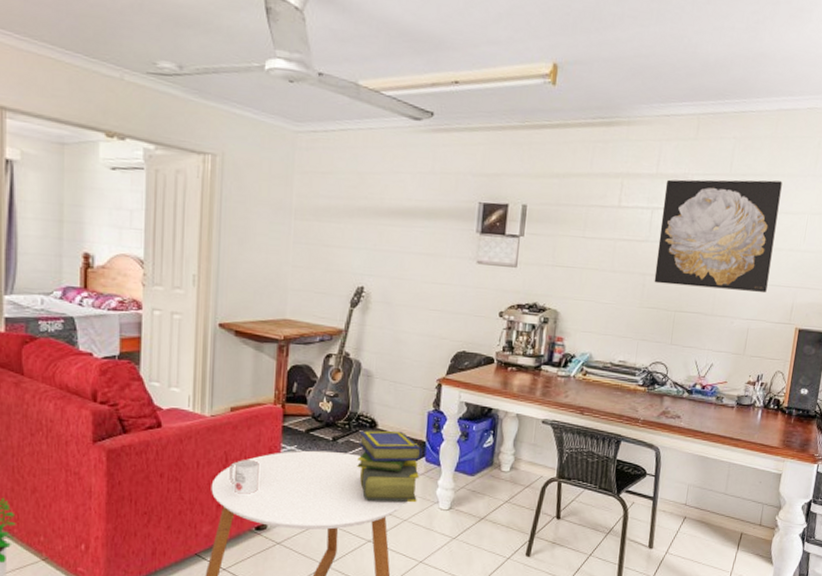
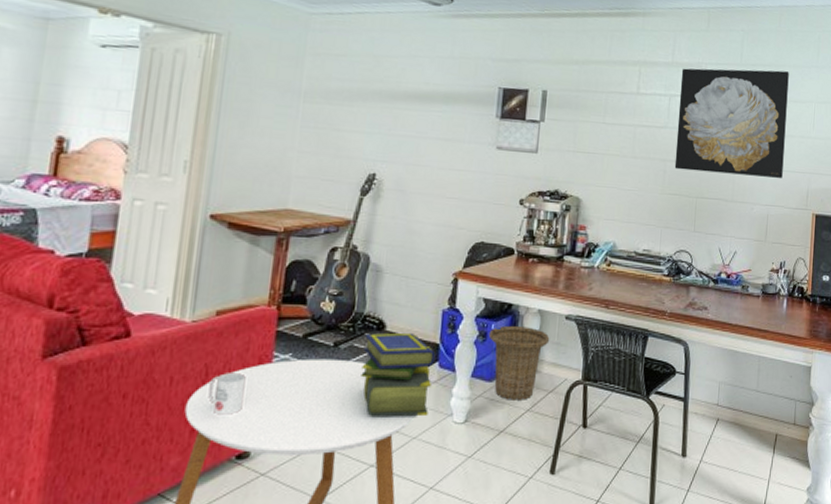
basket: none [470,428,527,493] -> present [488,326,550,400]

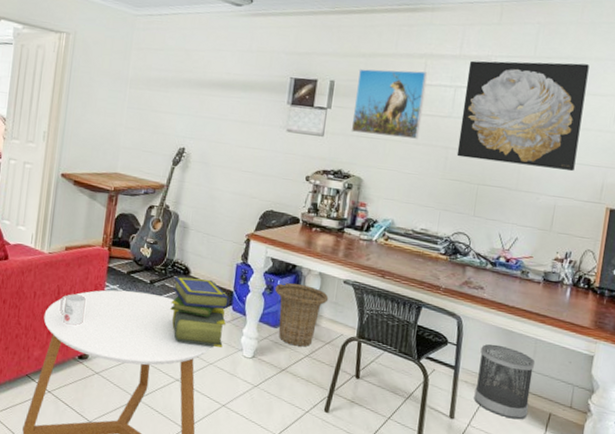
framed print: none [566,77,642,153] -> present [351,68,428,140]
wastebasket: none [704,368,760,447] -> present [474,343,536,420]

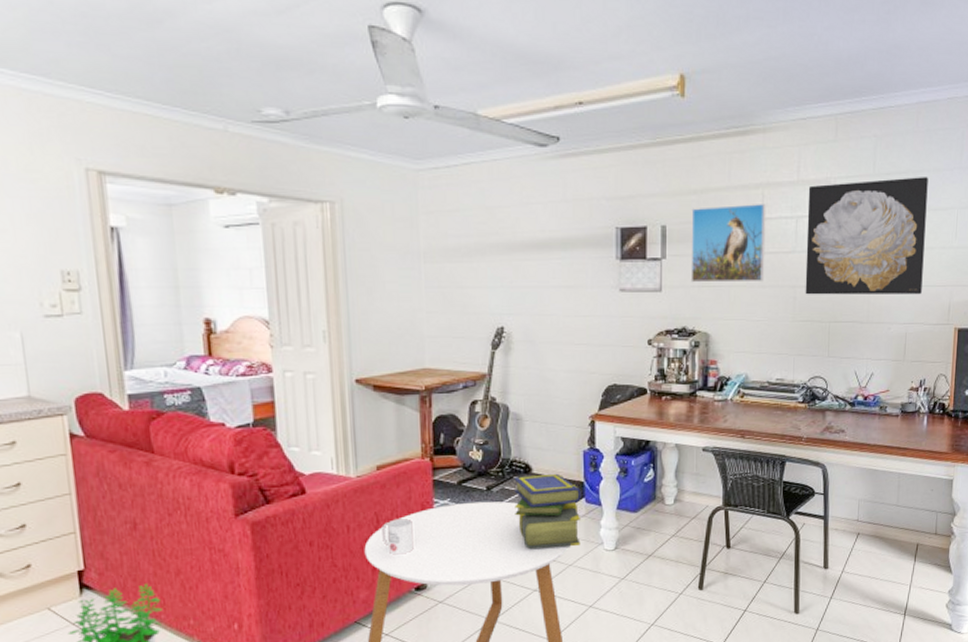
basket: present [274,282,329,347] -> none [629,460,689,528]
wastebasket: present [474,343,536,420] -> none [845,486,900,557]

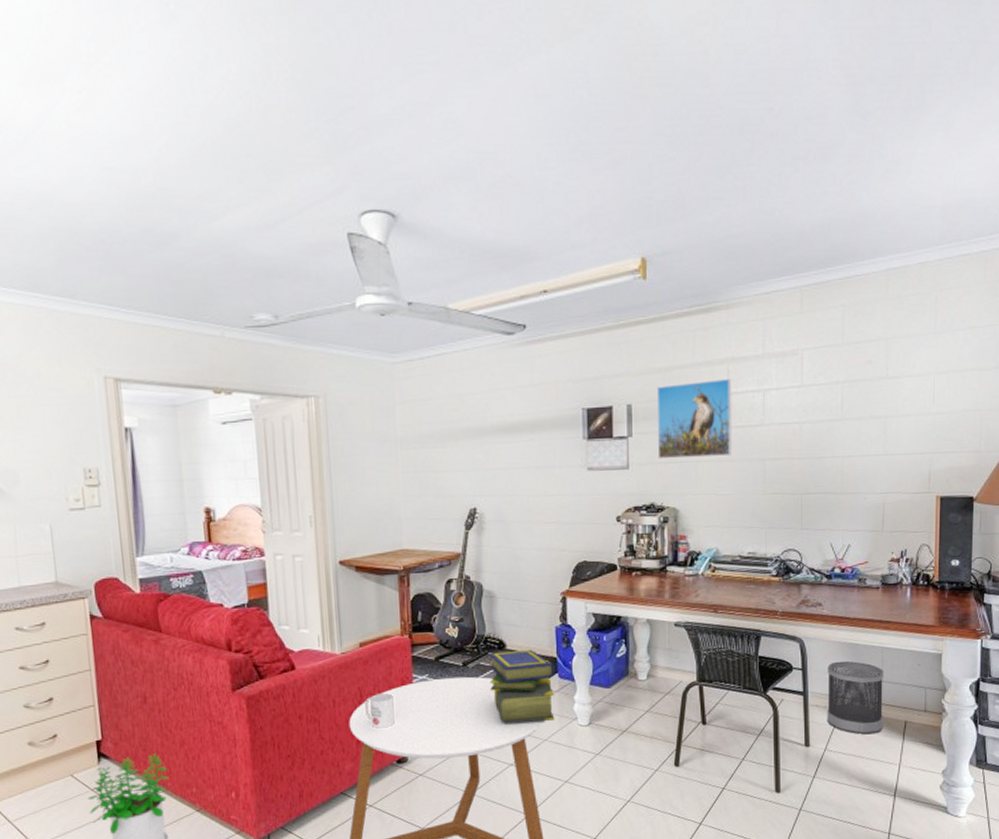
wall art: present [805,177,928,295] -> none [775,344,901,467]
wastebasket: none [845,486,900,557] -> present [827,661,885,735]

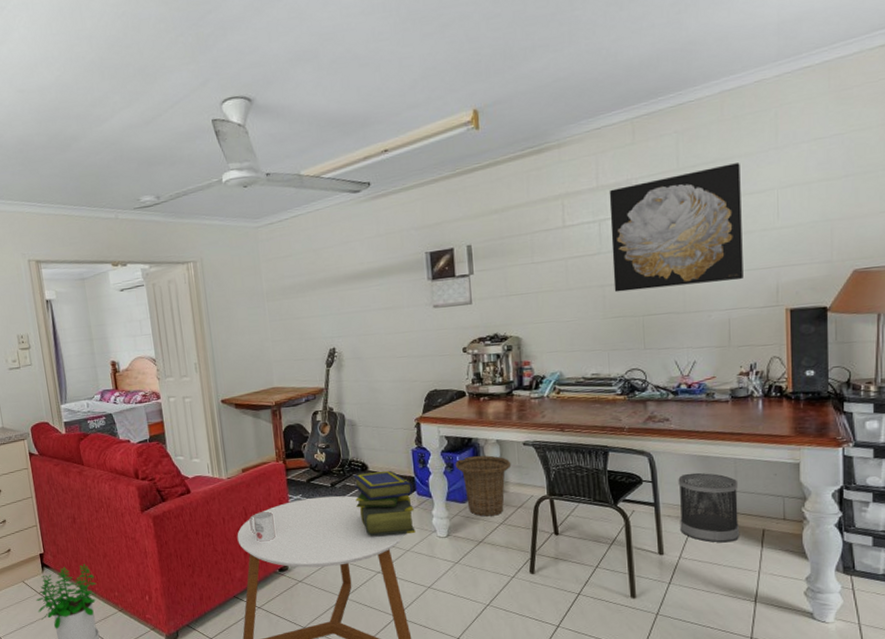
basket: none [601,636,661,703] -> present [455,455,512,517]
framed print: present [656,379,733,459] -> none [494,213,571,293]
wall art: none [775,344,901,467] -> present [609,163,743,292]

